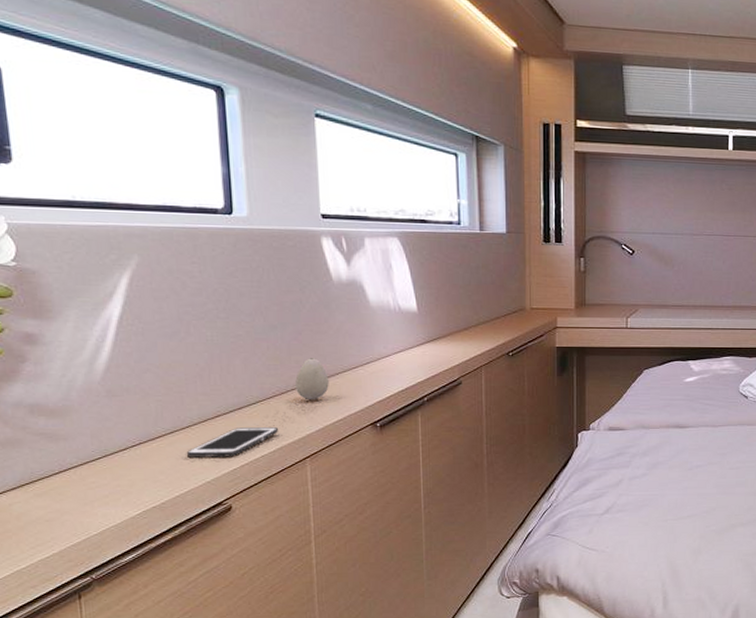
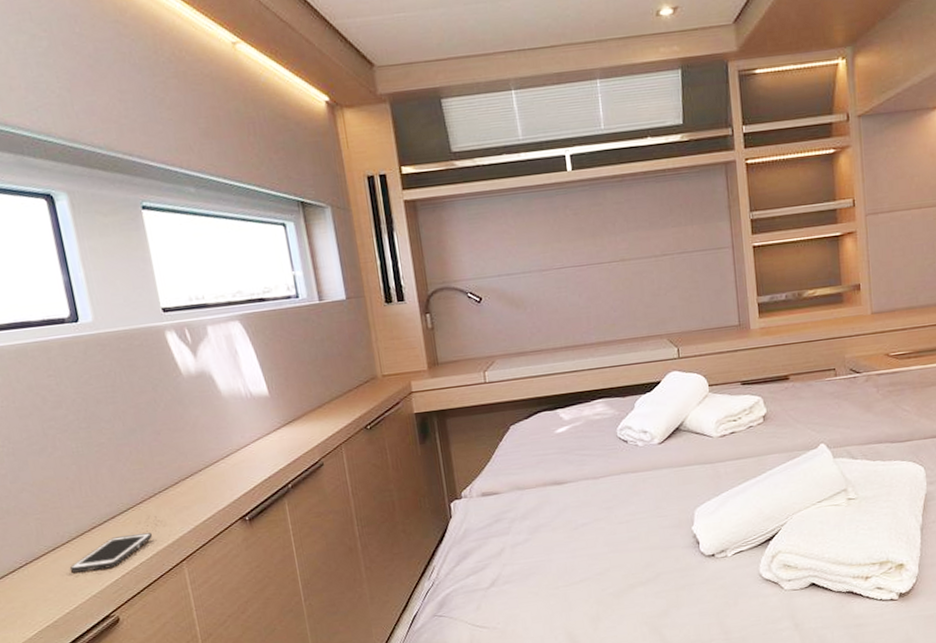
decorative egg: present [295,358,329,401] -> none [160,457,194,502]

